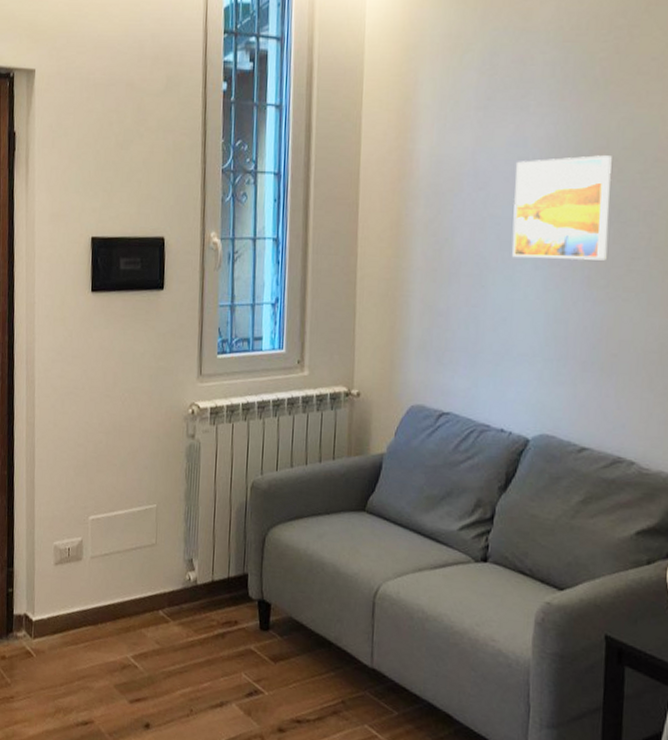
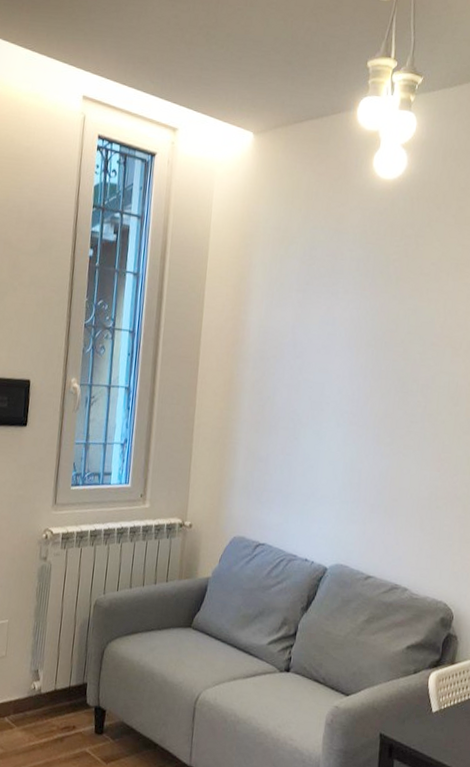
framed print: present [512,155,612,261] -> none [320,336,399,422]

